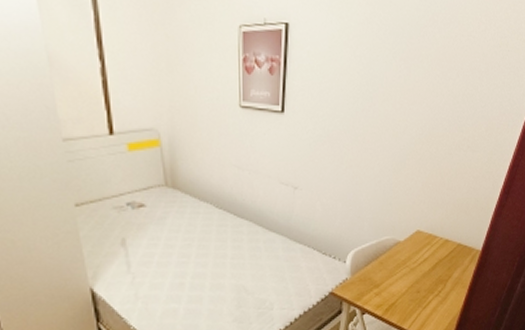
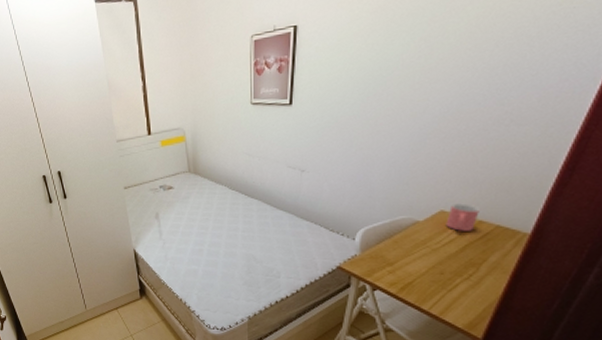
mug: none [421,223,446,250] -> present [445,203,479,231]

